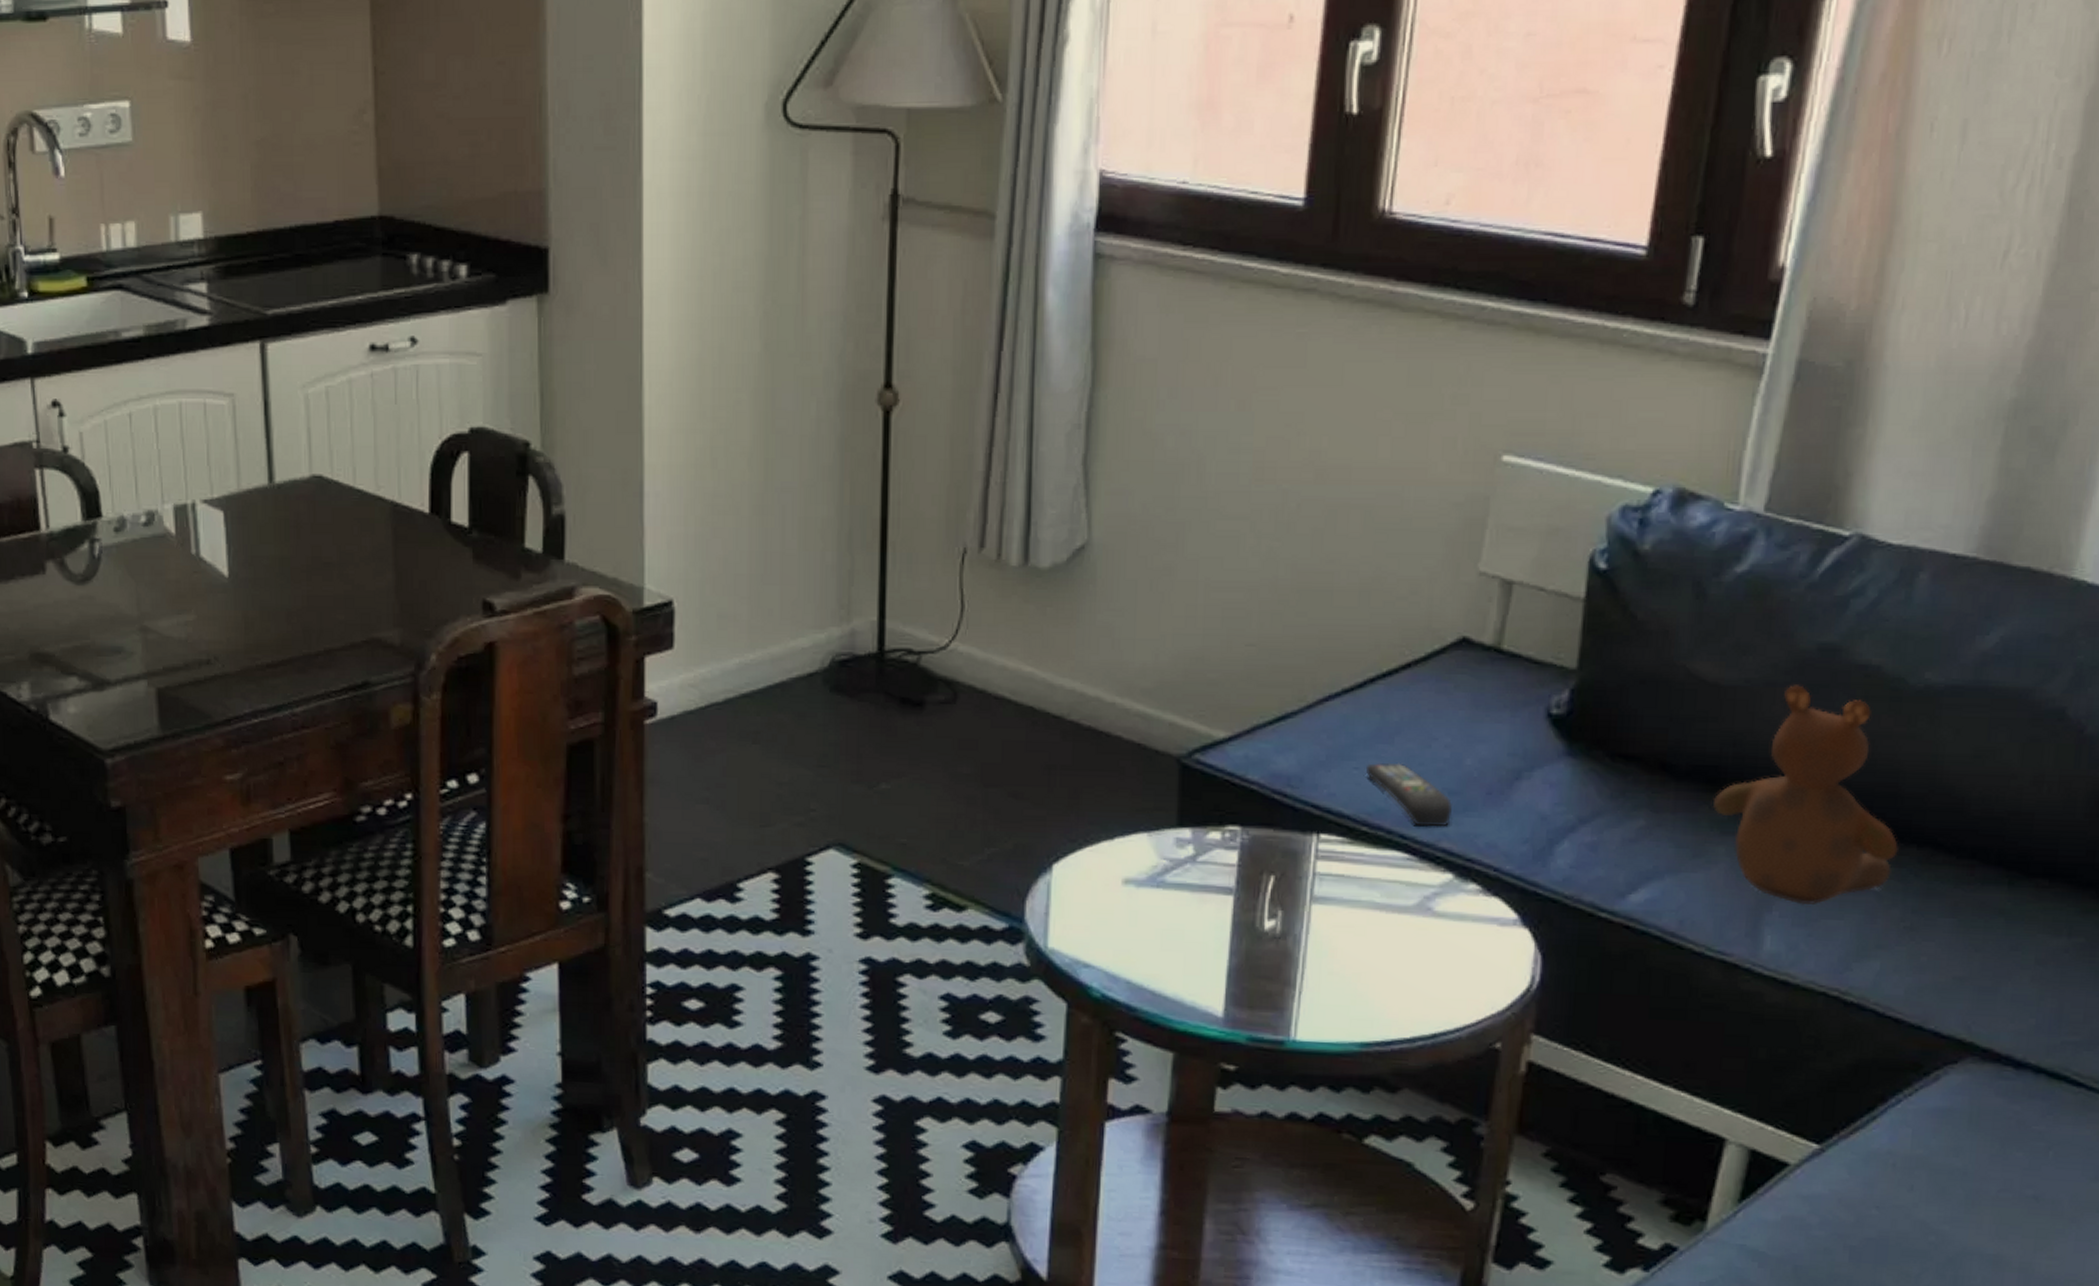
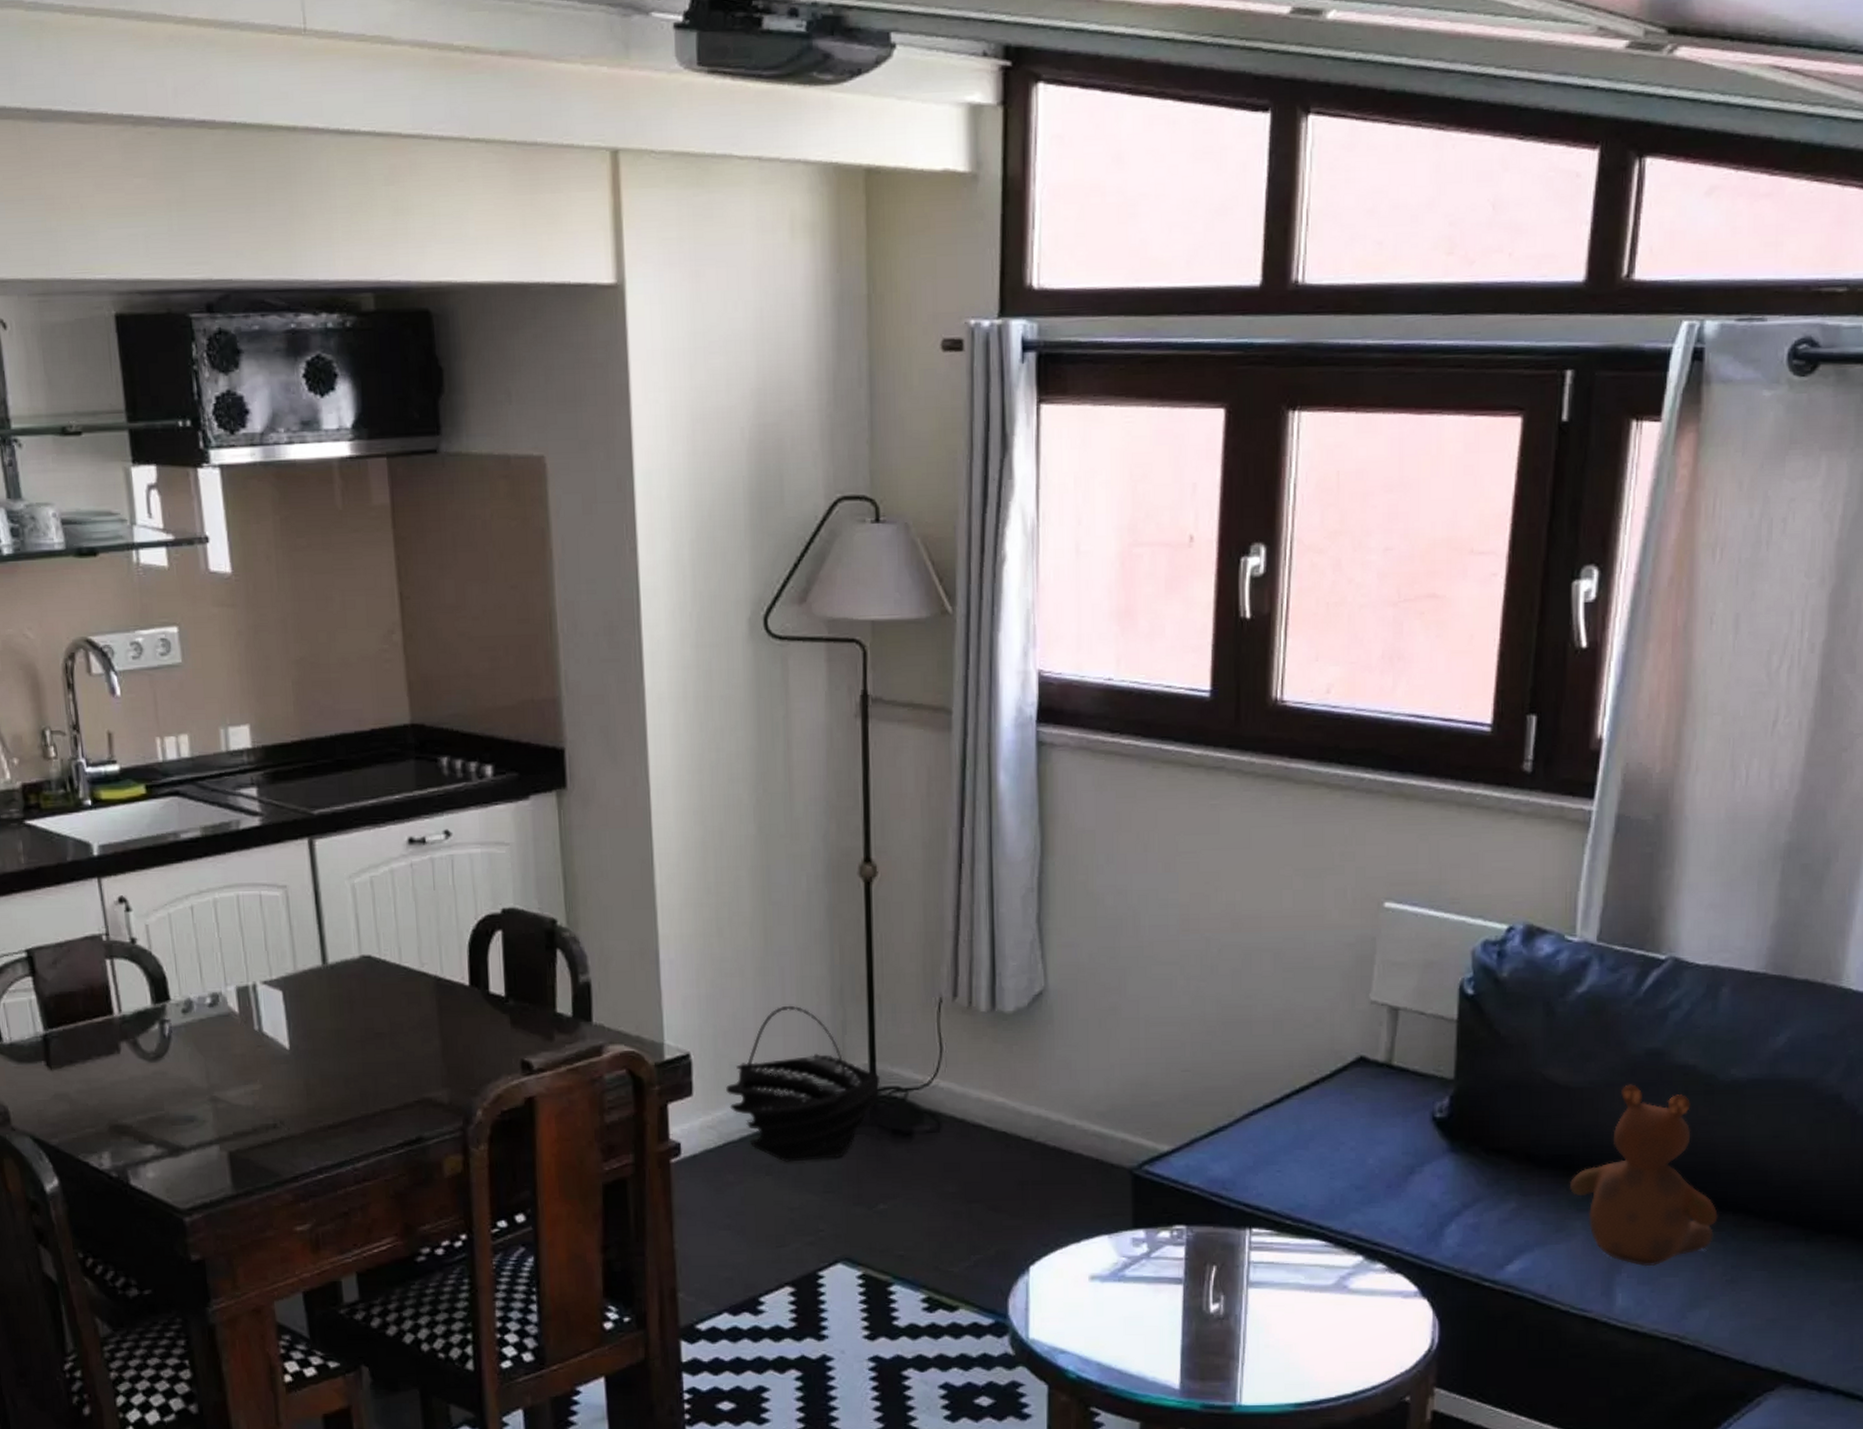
basket: none [712,550,891,730] -> present [726,1005,881,1162]
remote control: present [1365,762,1452,827] -> none [1286,1165,1359,1218]

